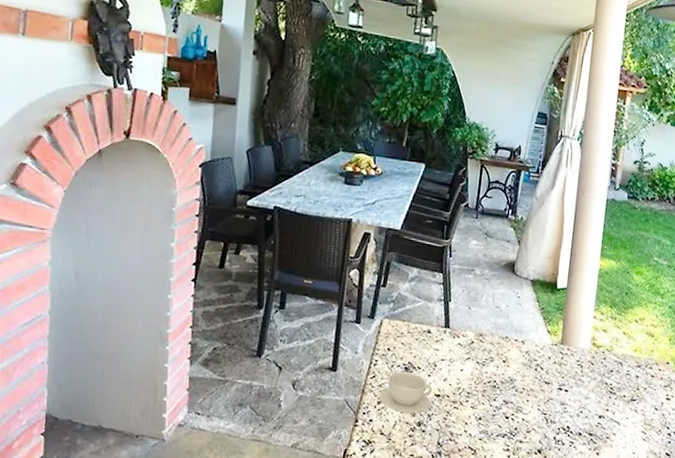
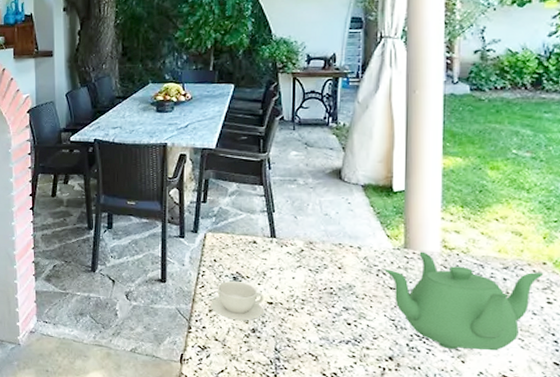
teapot: none [542,348,667,443] -> present [384,251,544,351]

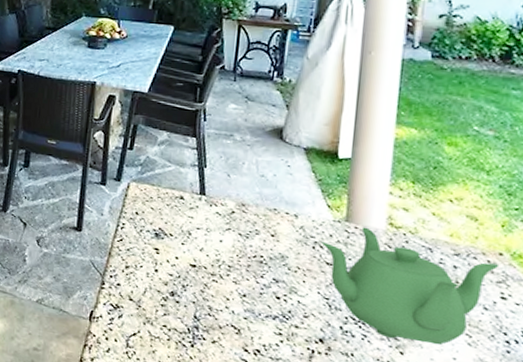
teacup: present [210,280,263,321] -> none [127,237,186,282]

